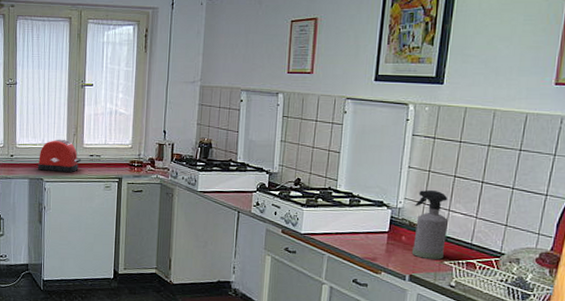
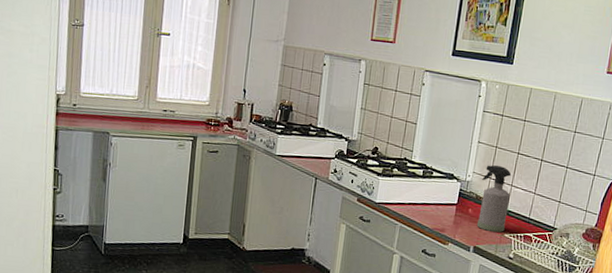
toaster: present [37,139,82,173] -> none [103,90,154,128]

